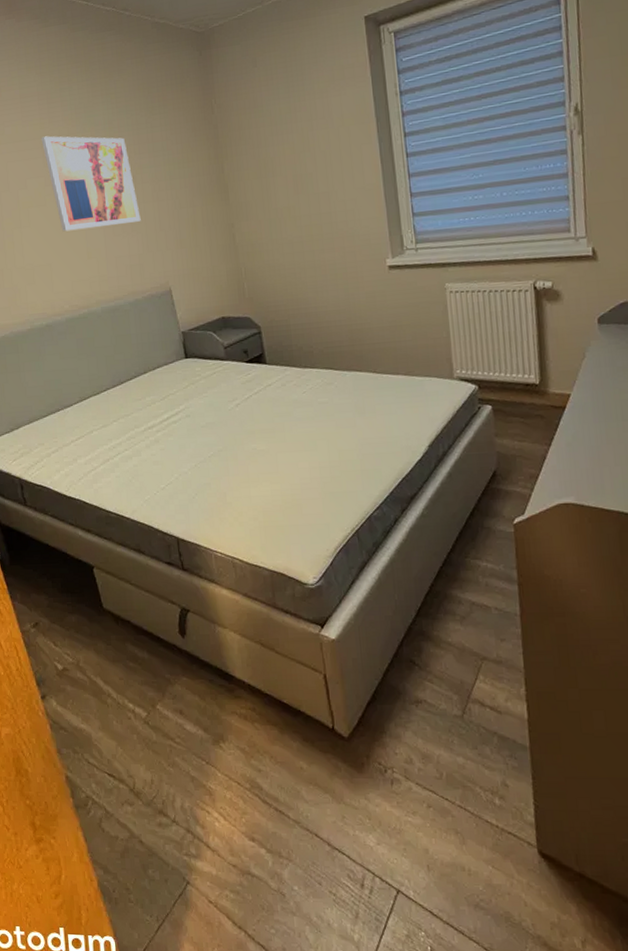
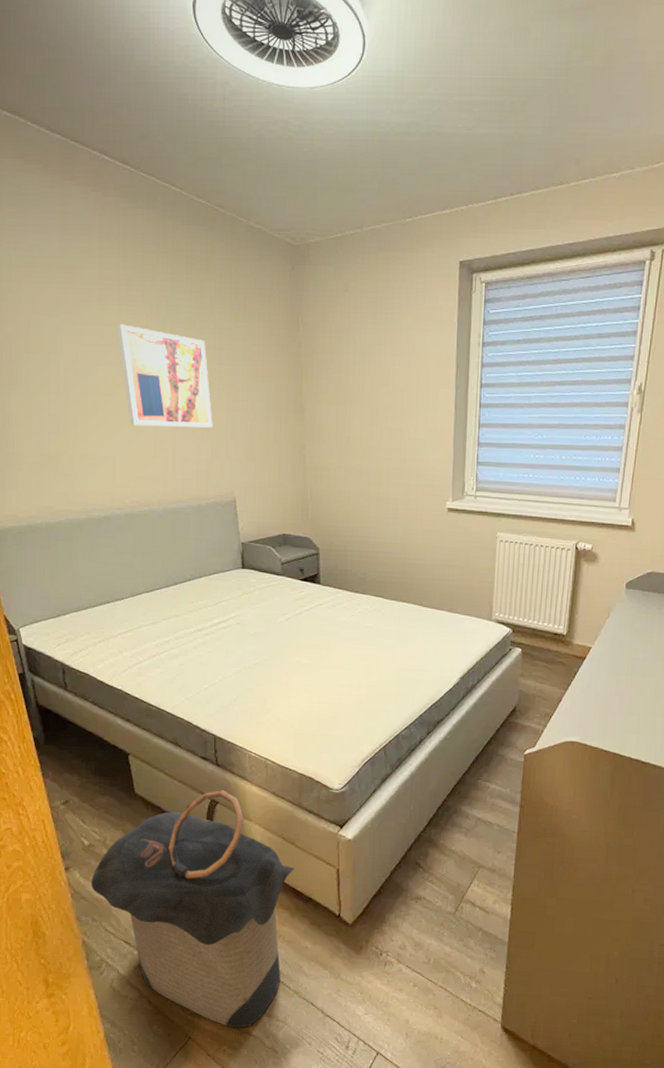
laundry hamper: none [69,597,279,869] -> present [92,790,295,1029]

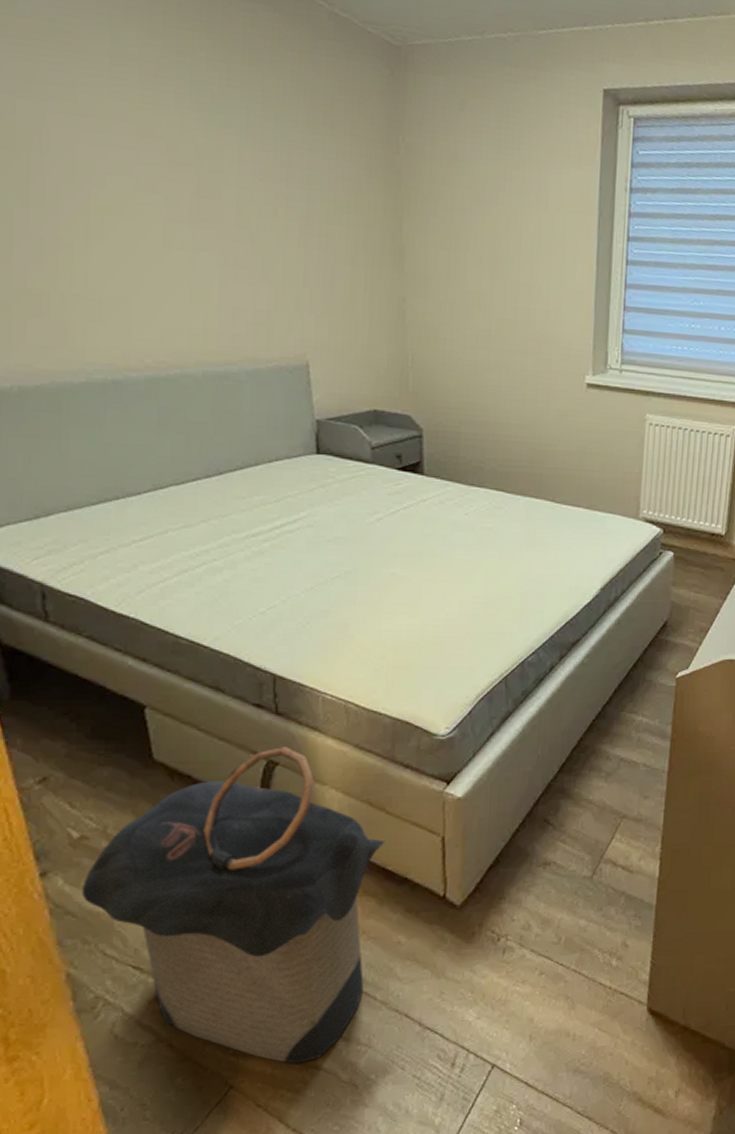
wall art: present [117,324,213,428] -> none [137,120,278,269]

